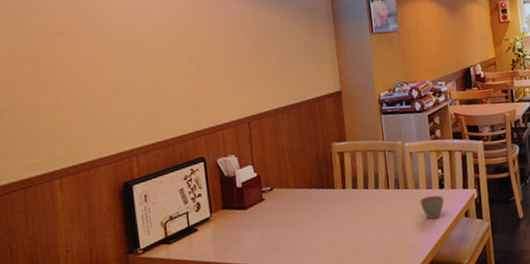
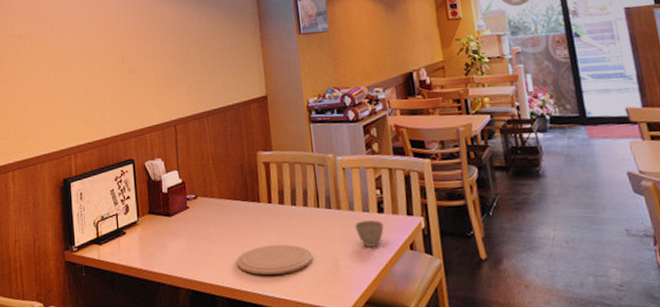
plate: none [312,223,384,254] -> present [236,244,313,275]

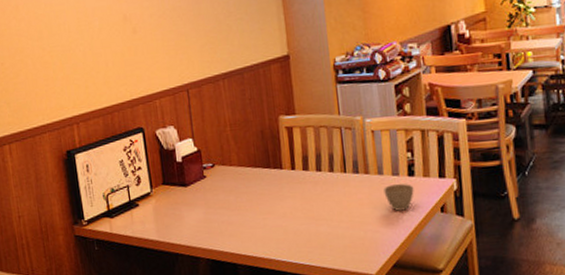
plate: present [236,244,313,275] -> none [258,211,339,242]

